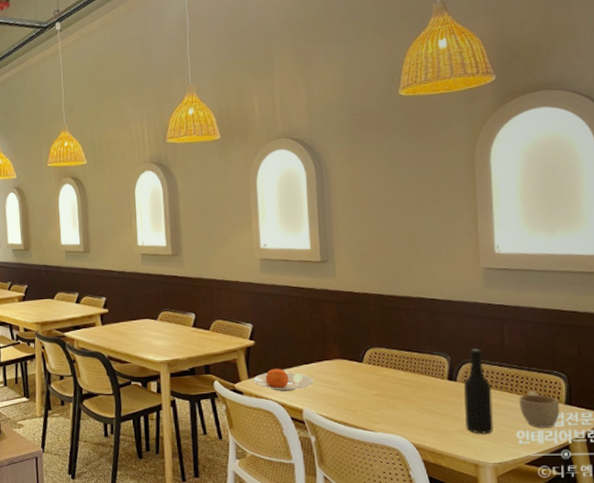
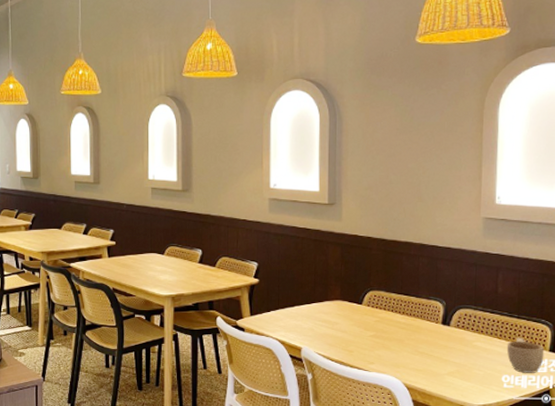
plate: present [253,368,313,391] -> none [255,306,313,329]
bottle: present [464,348,493,434] -> none [454,295,483,377]

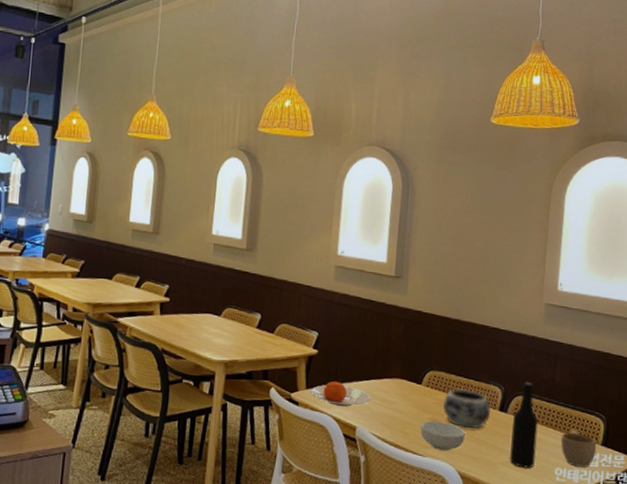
plate: none [255,306,313,329] -> present [311,381,371,407]
cereal bowl: none [364,338,409,365] -> present [420,421,465,451]
decorative bowl: none [385,306,433,342] -> present [443,389,491,428]
bottle: none [454,295,483,377] -> present [509,381,538,468]

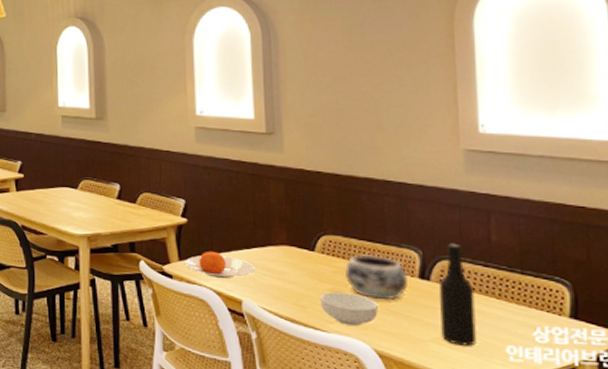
cup: present [560,429,597,467] -> none [509,298,563,345]

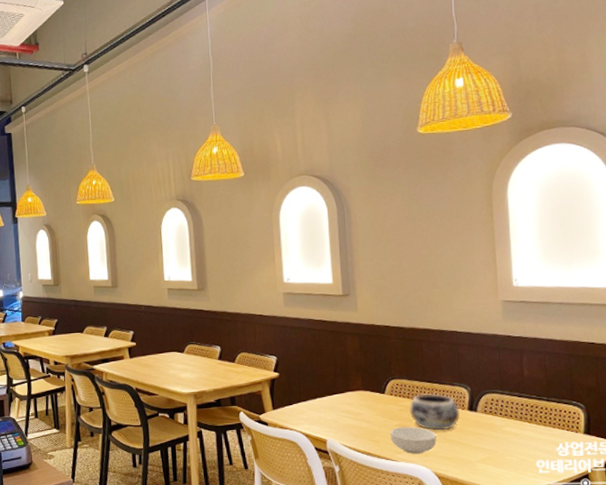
plate: present [185,251,255,278] -> none [278,399,337,422]
bottle: present [440,243,476,346] -> none [484,379,514,463]

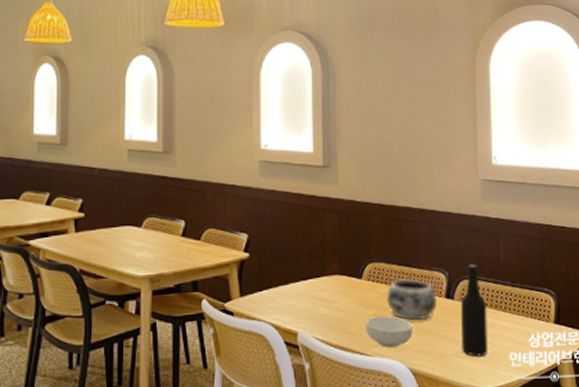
bottle: none [484,379,514,463] -> present [460,264,488,357]

